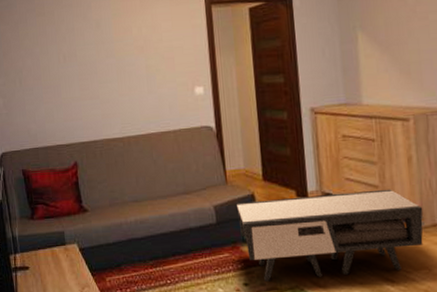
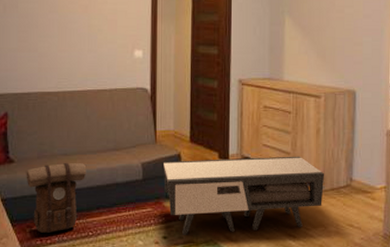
backpack: none [100,209,159,283] -> present [26,162,87,234]

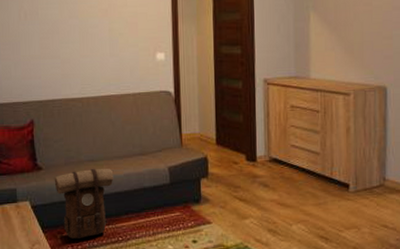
coffee table: present [162,156,325,235] -> none [189,156,357,239]

